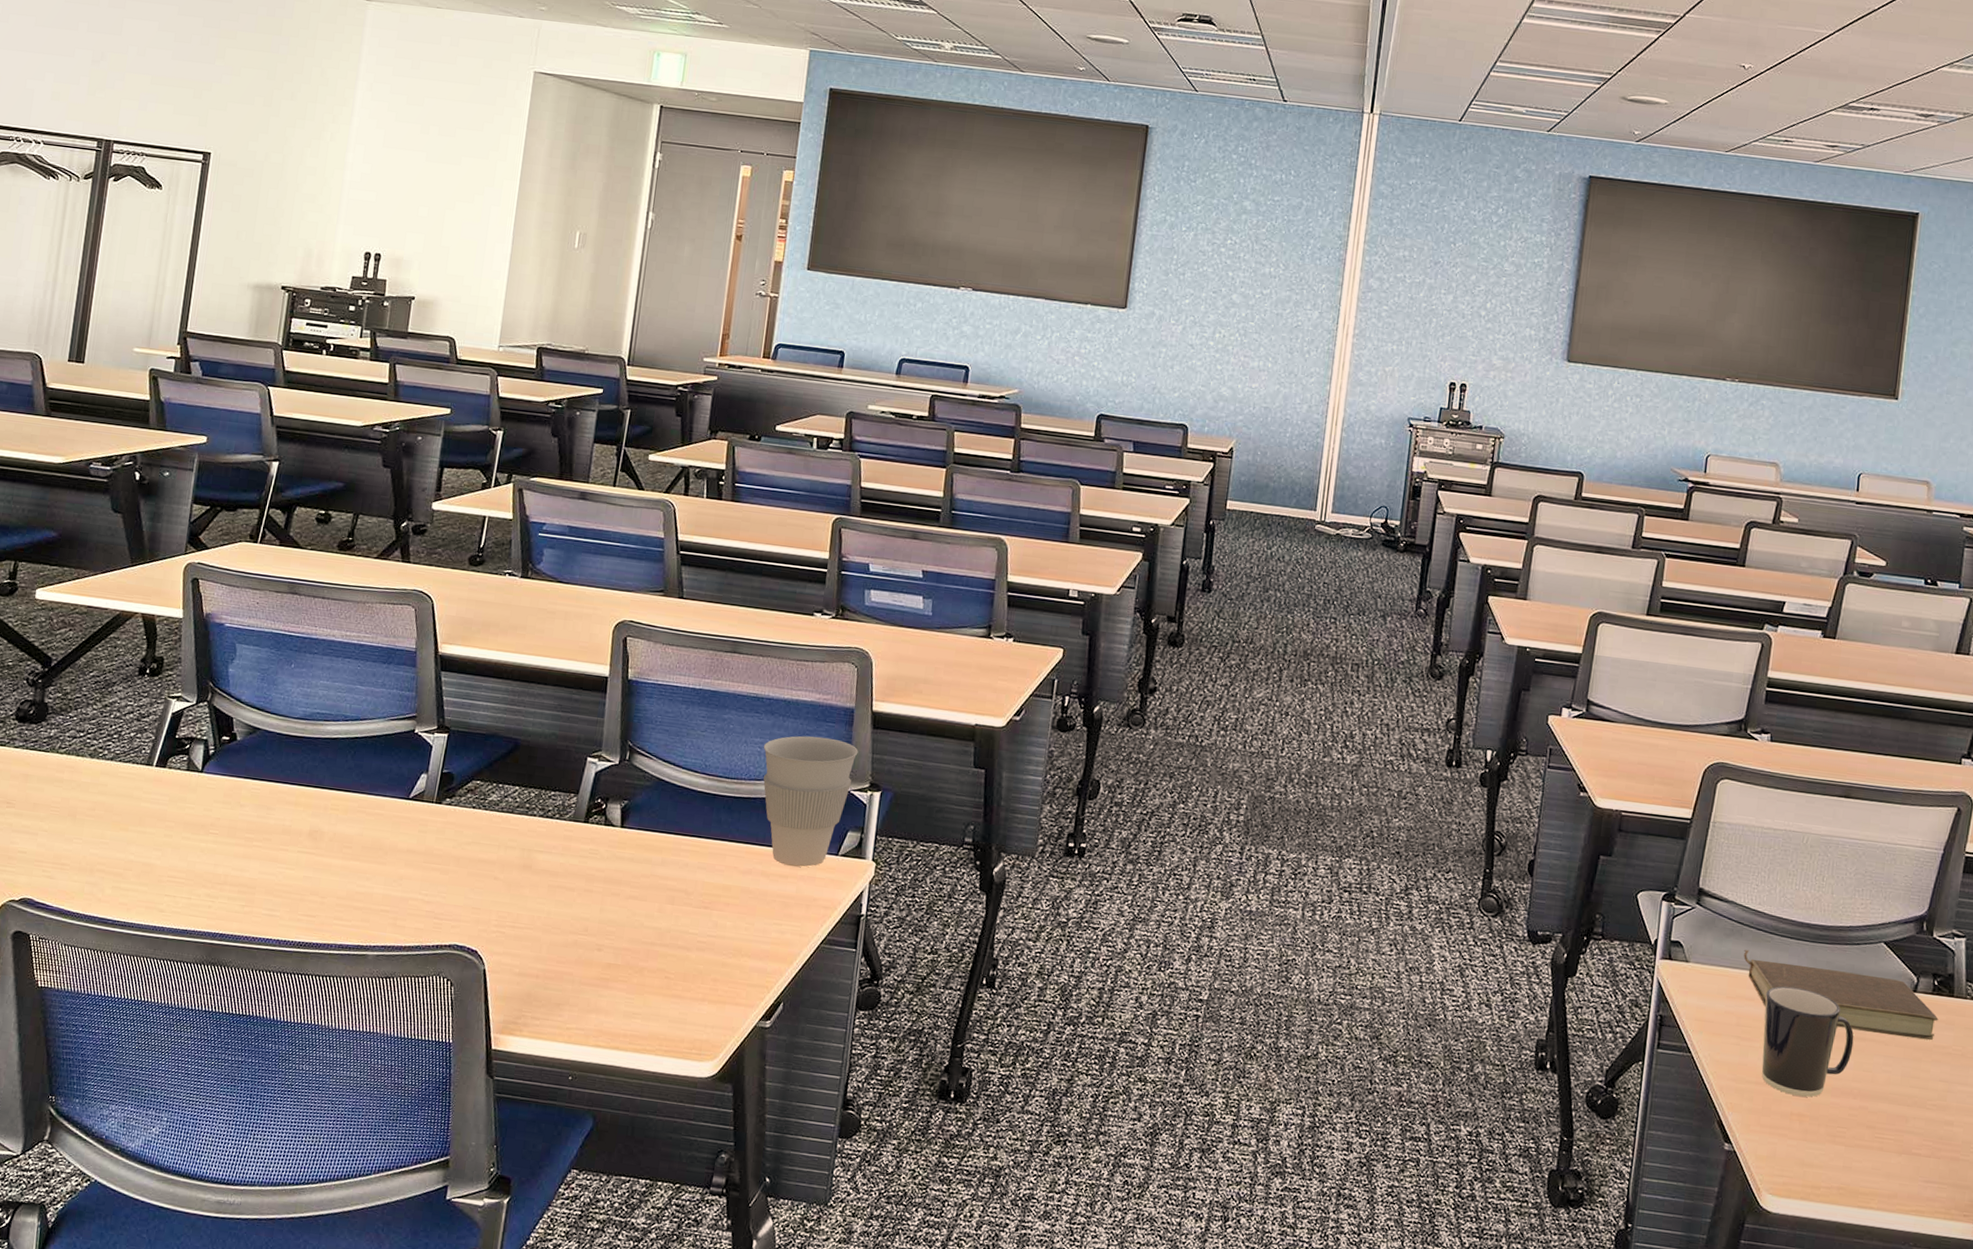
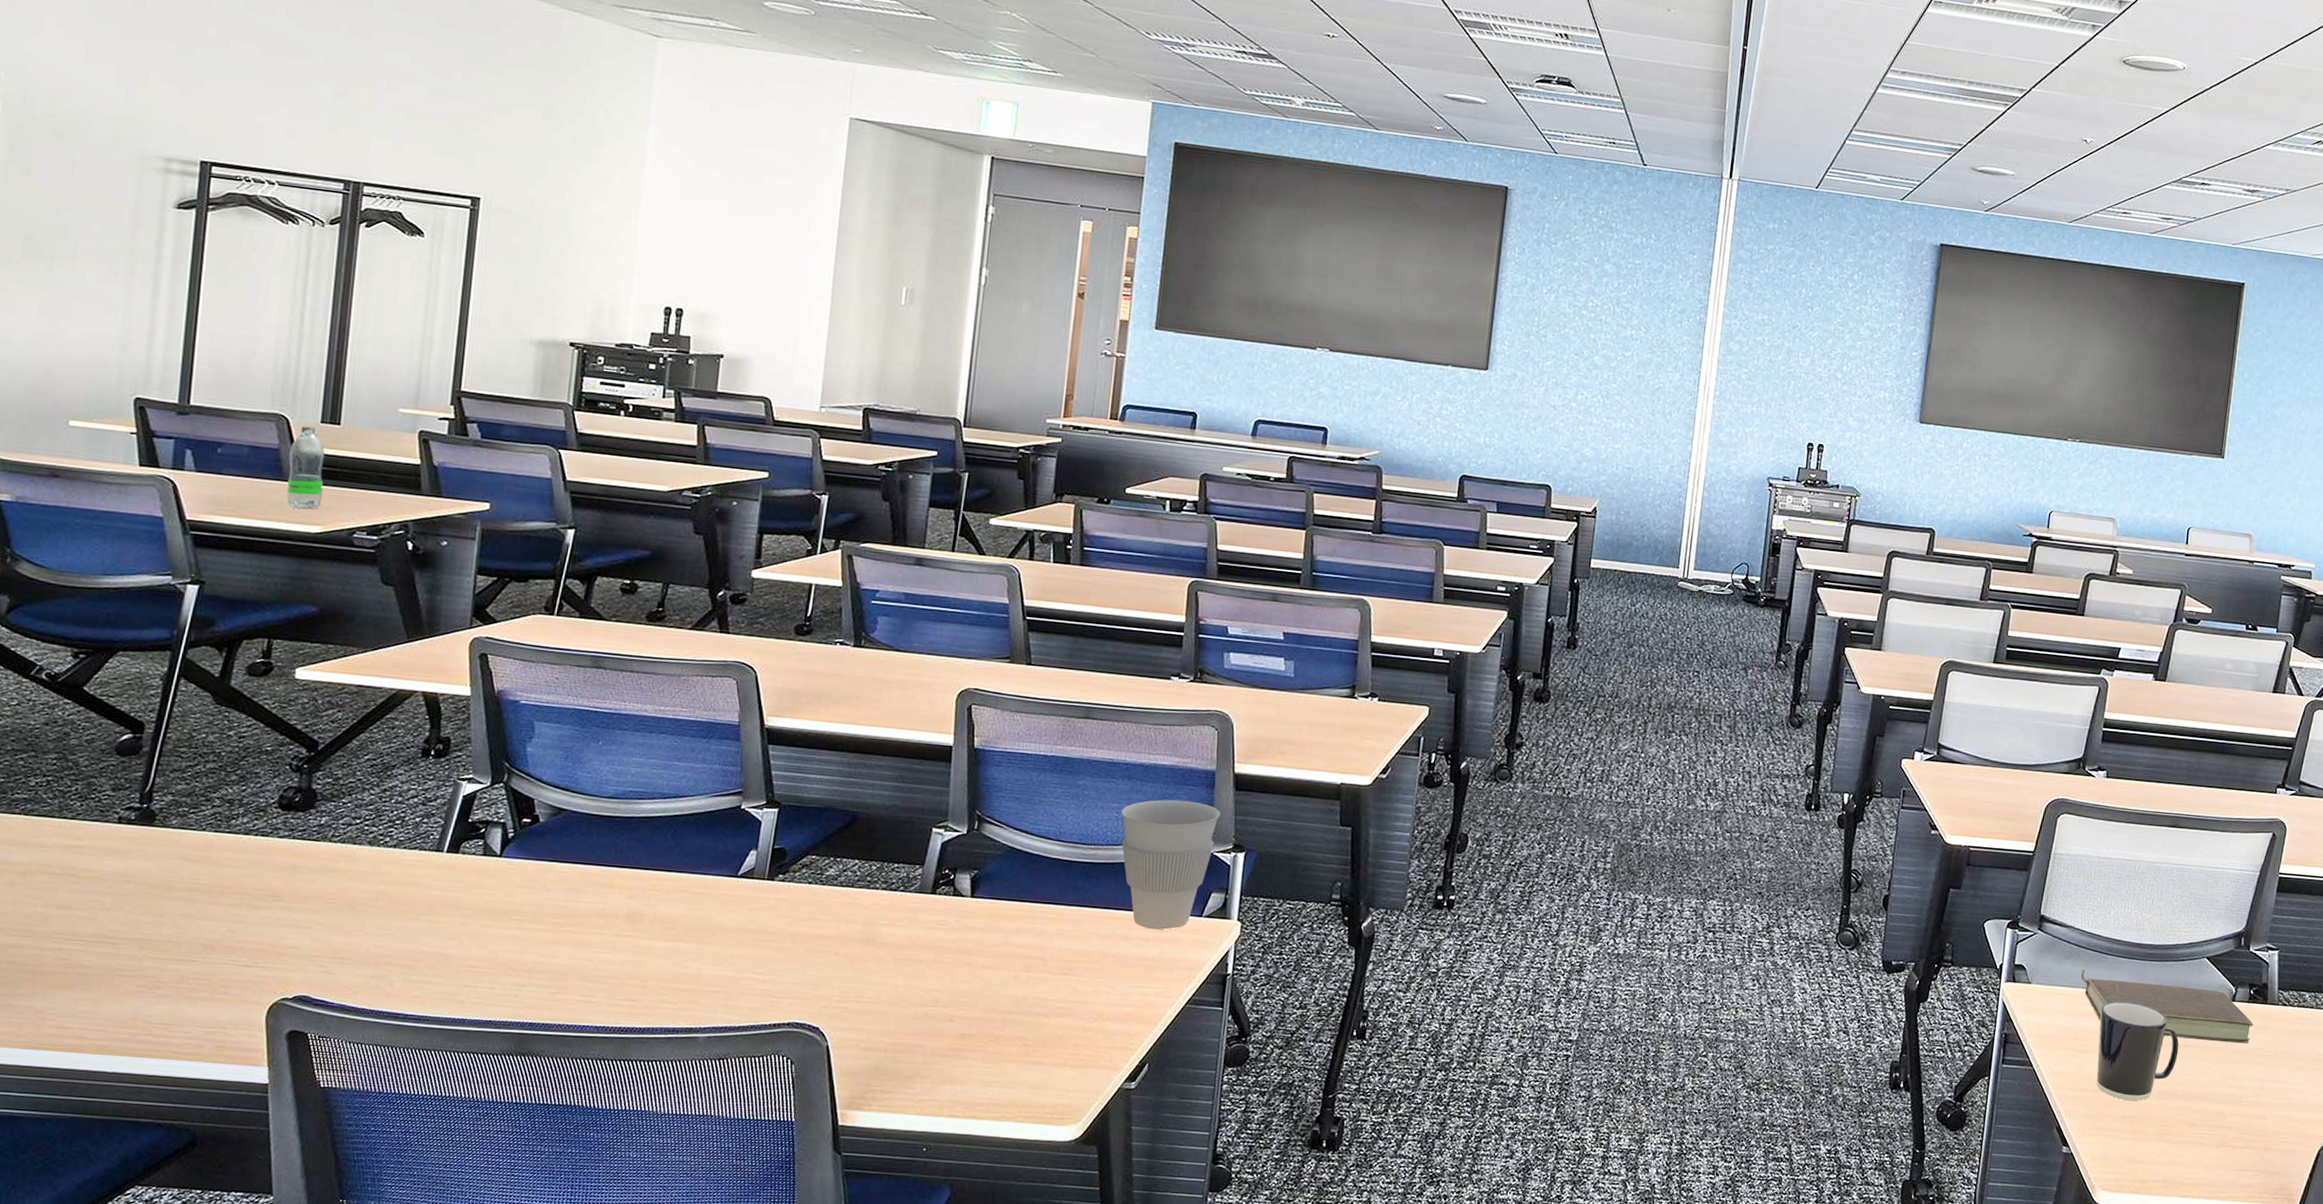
bottle: none [36,364,70,442] -> present [286,426,325,510]

